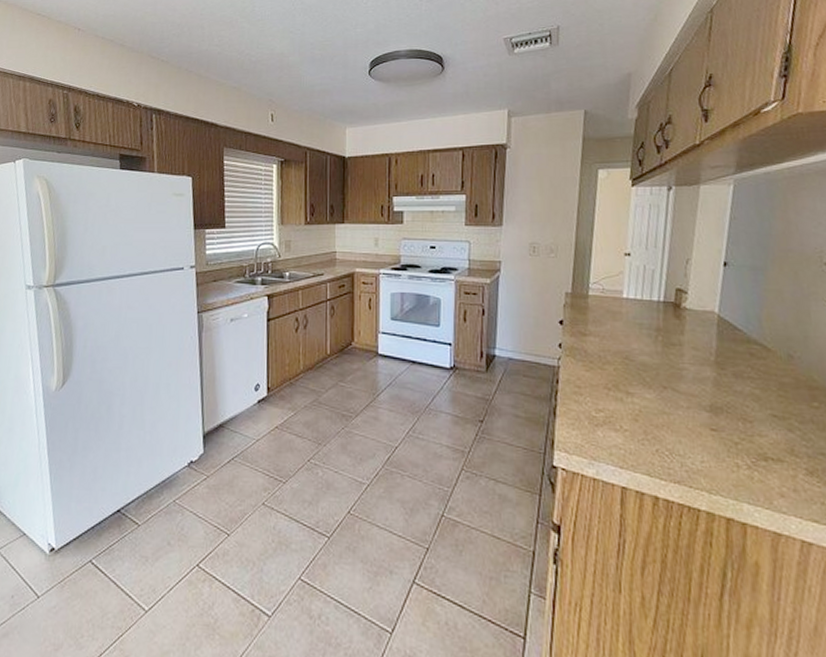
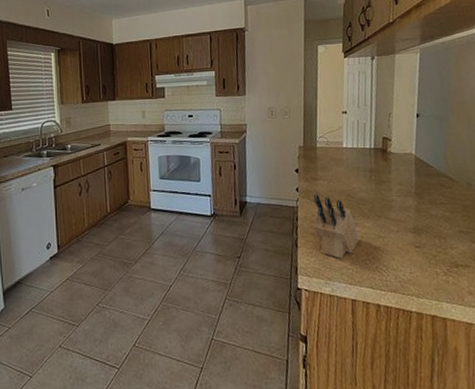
knife block: none [577,352,637,435] -> present [313,194,360,259]

